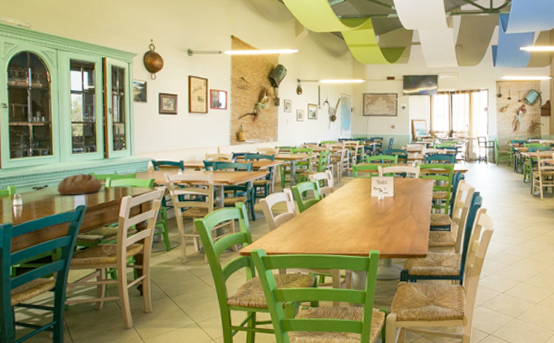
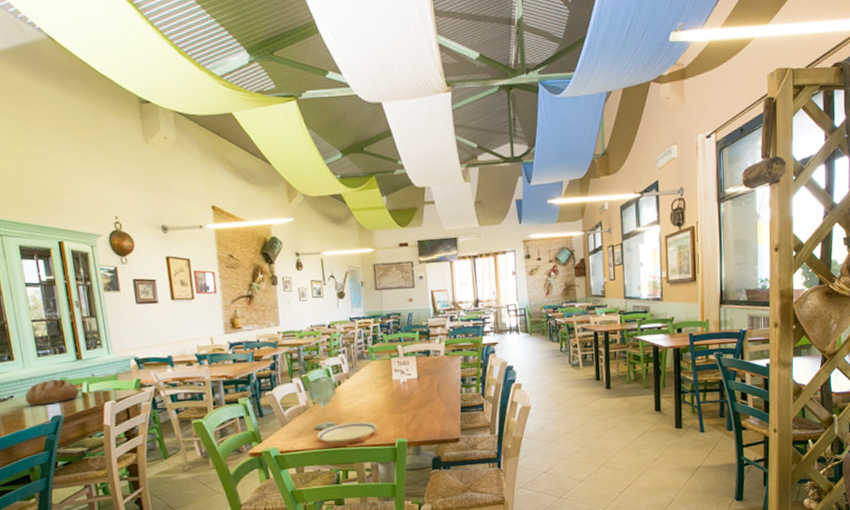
wine glass: none [296,190,322,237] -> present [308,377,337,430]
plate: none [300,232,355,251] -> present [317,421,378,445]

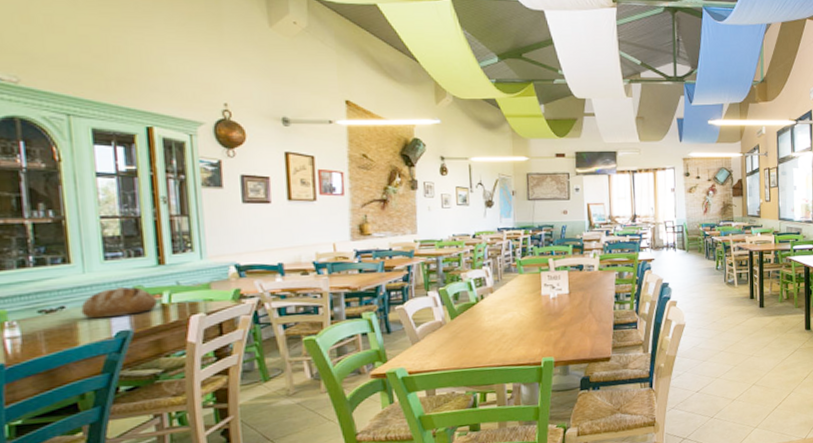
wine glass: present [308,377,337,430] -> none [445,291,479,349]
plate: present [317,421,378,445] -> none [453,339,523,365]

